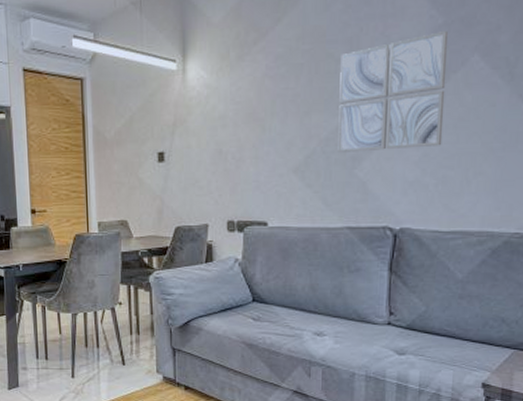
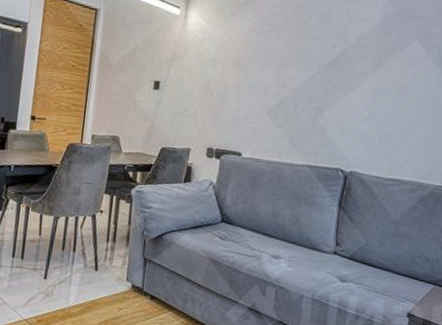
wall art: present [338,31,449,152] -> none [305,18,397,108]

